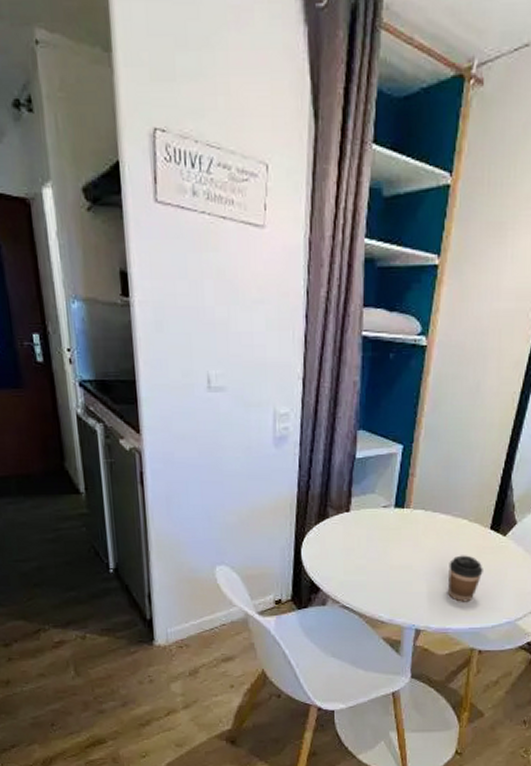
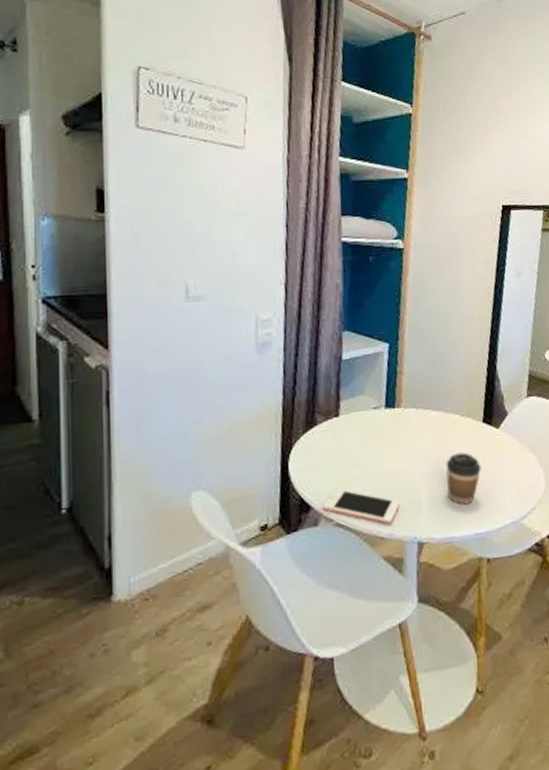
cell phone: none [331,576,401,611] -> present [323,488,400,524]

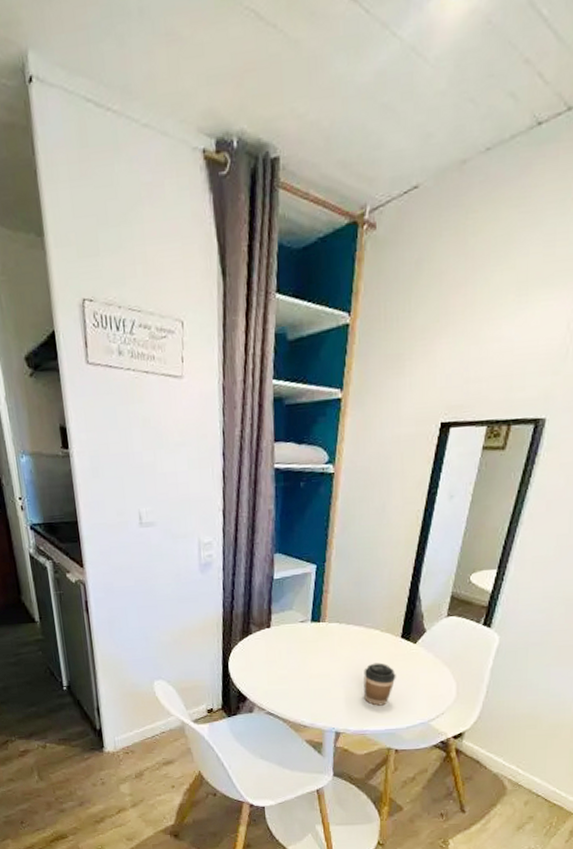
cell phone: present [323,488,400,524] -> none [256,686,321,716]

